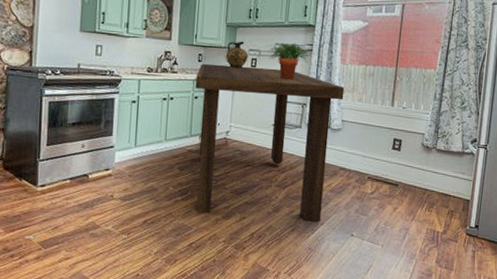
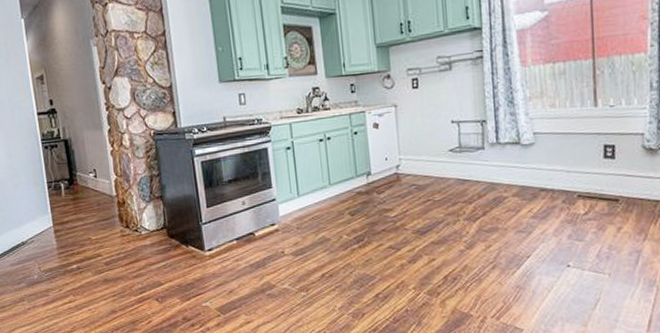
dining table: present [195,63,345,222] -> none [351,85,531,260]
ceramic jug: present [225,41,249,69] -> none [380,61,408,93]
potted plant: present [267,43,311,80] -> none [429,52,482,96]

